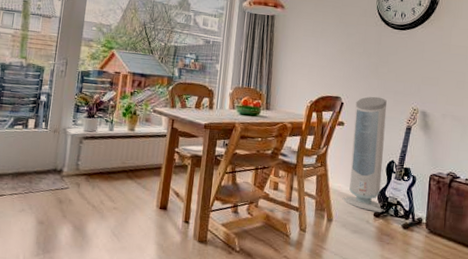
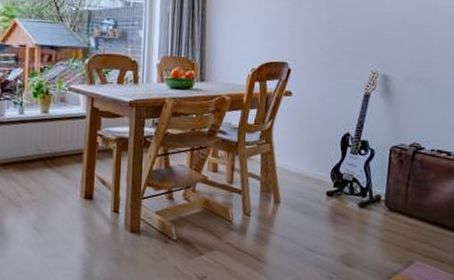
air purifier: present [342,96,387,213] -> none [290,60,342,191]

